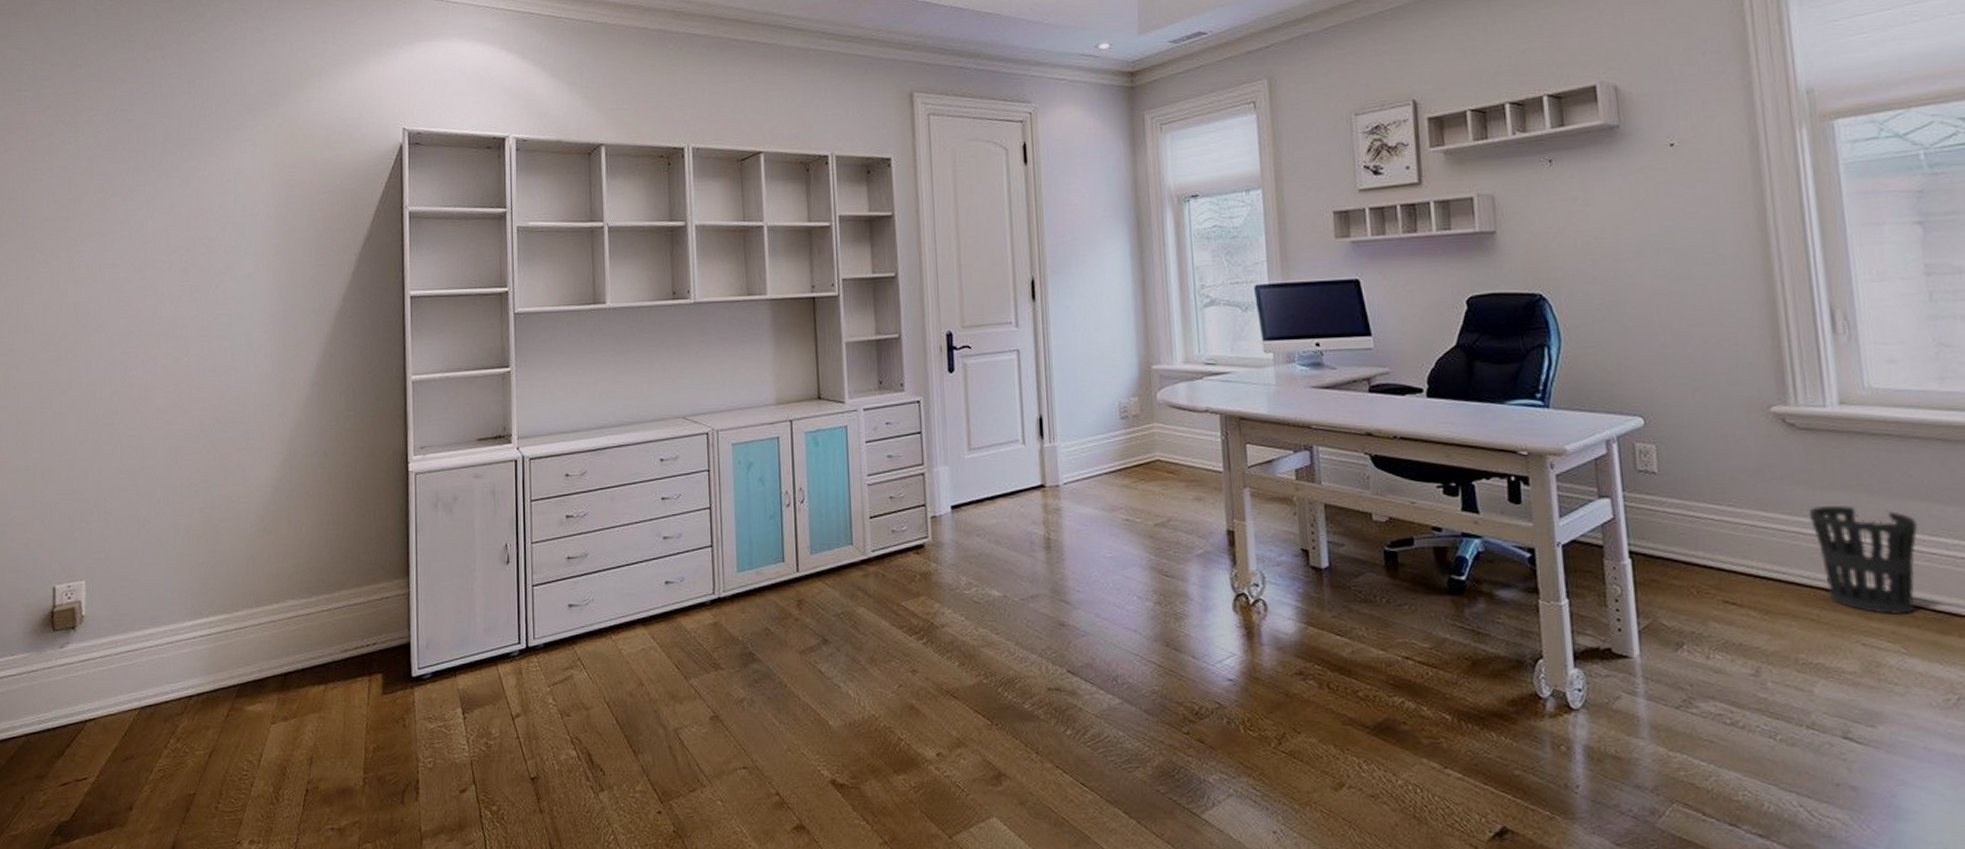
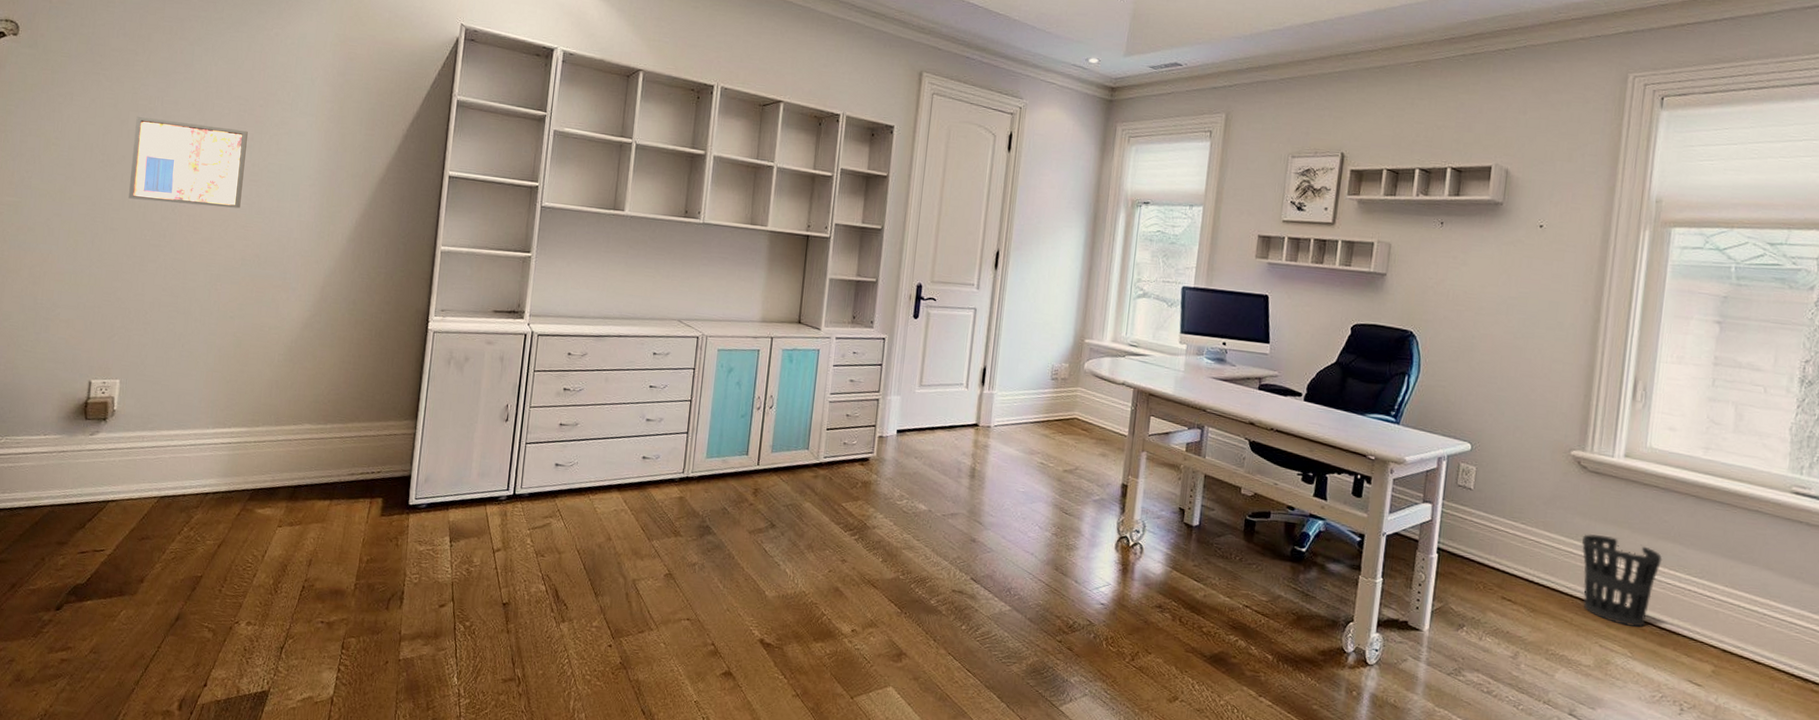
wall art: none [75,283,193,378] -> present [128,117,248,209]

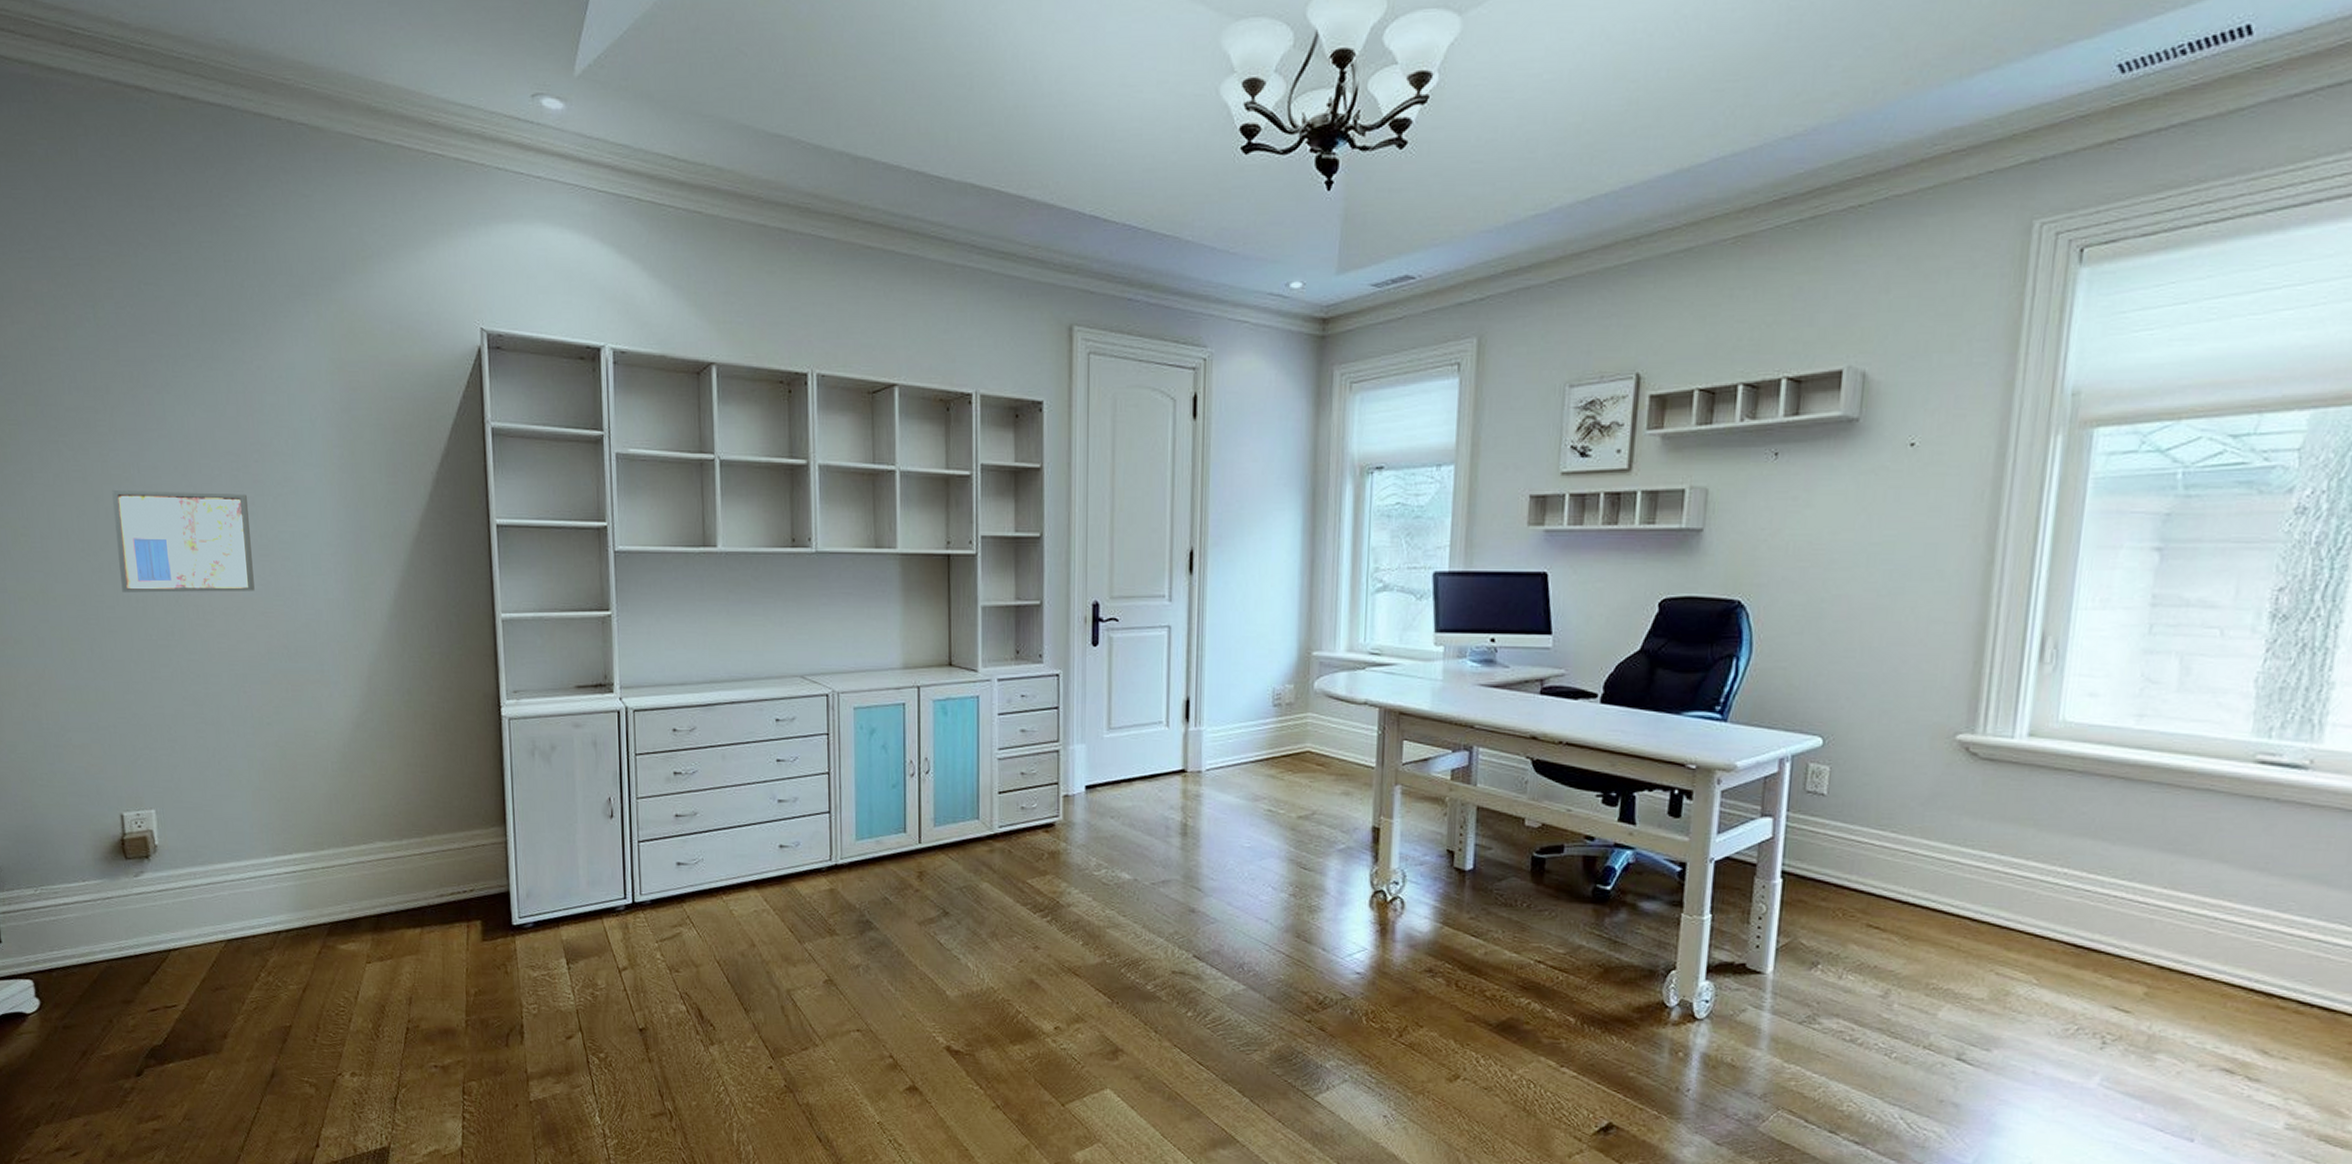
wastebasket: present [1581,534,1663,628] -> none [1970,838,2080,948]

